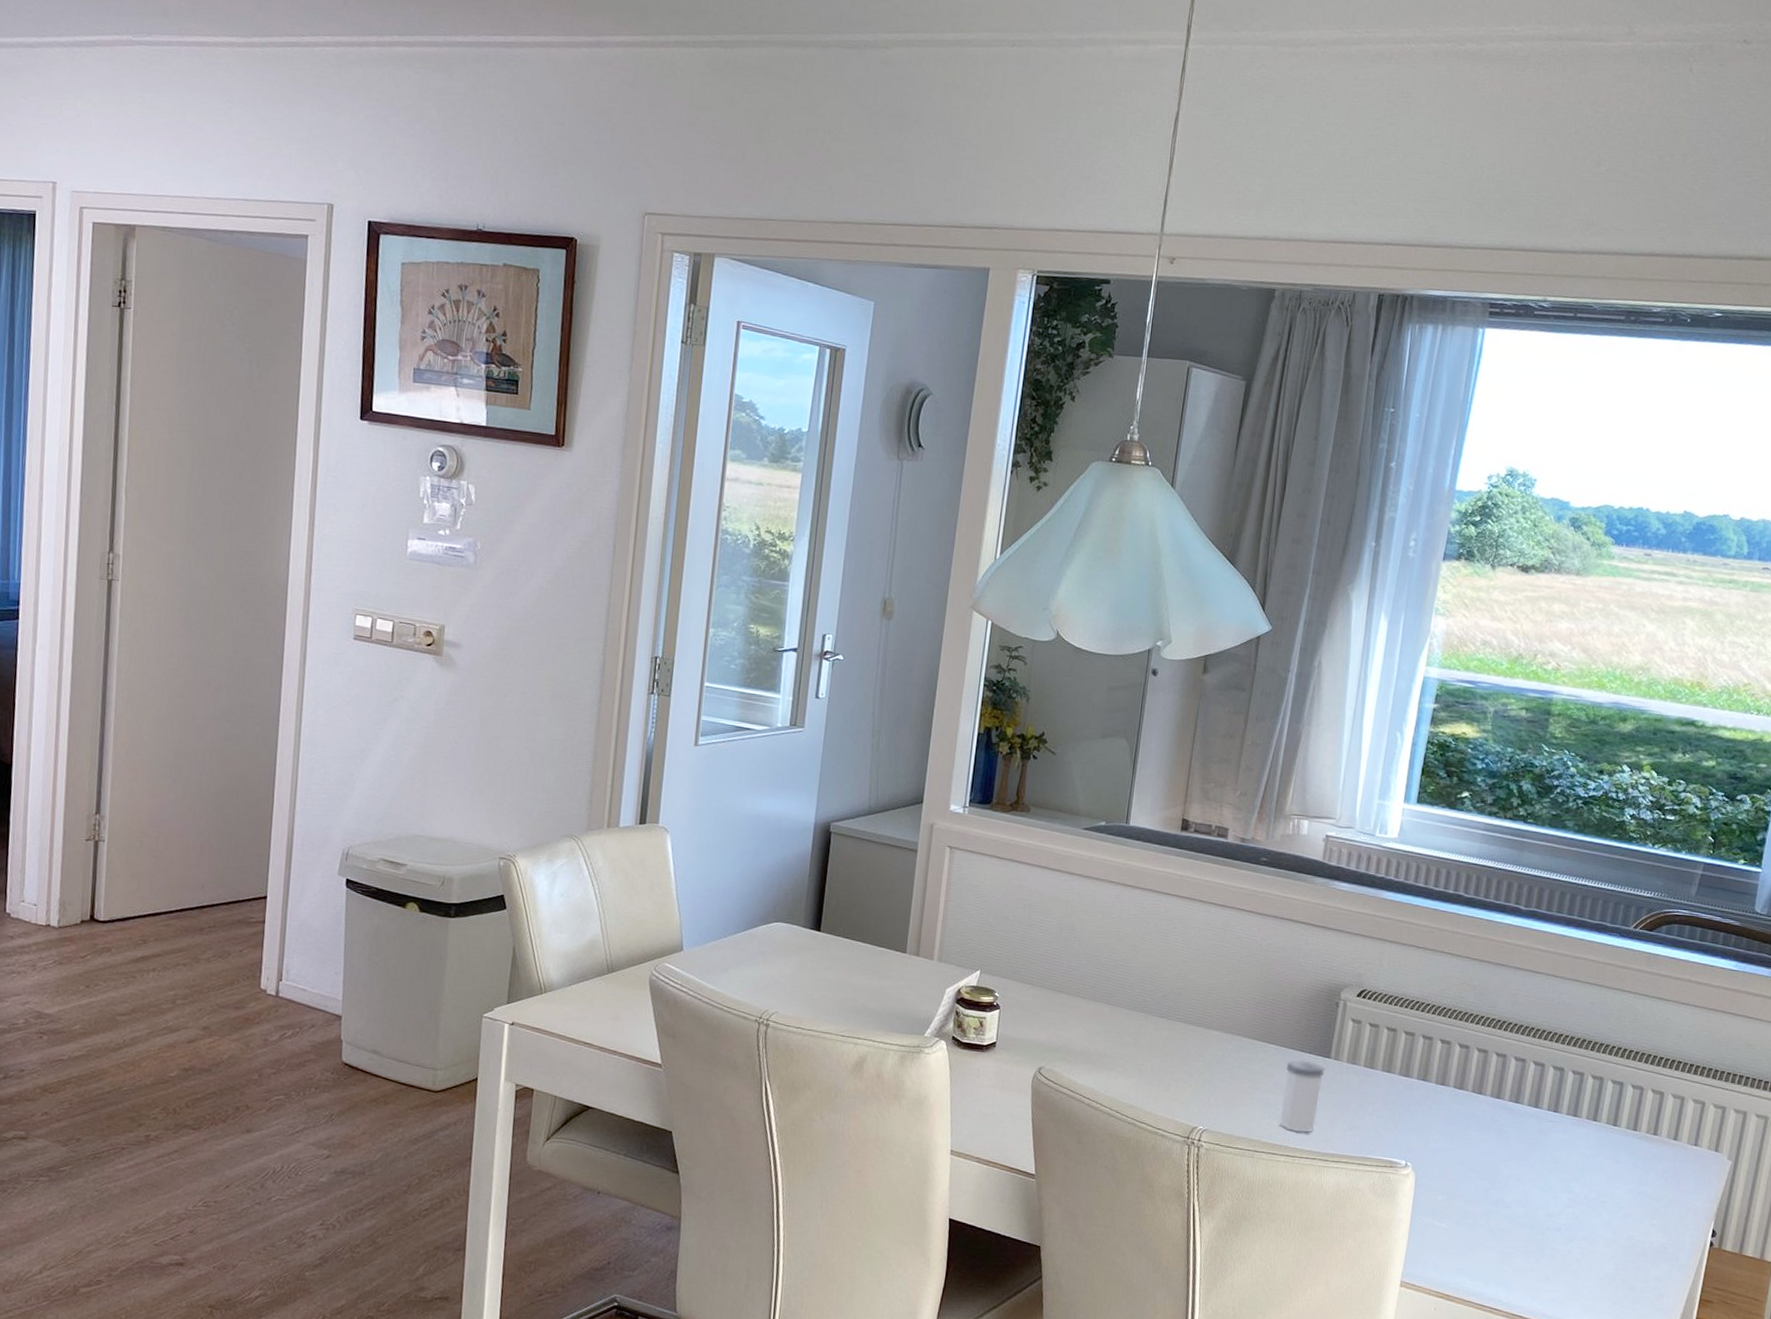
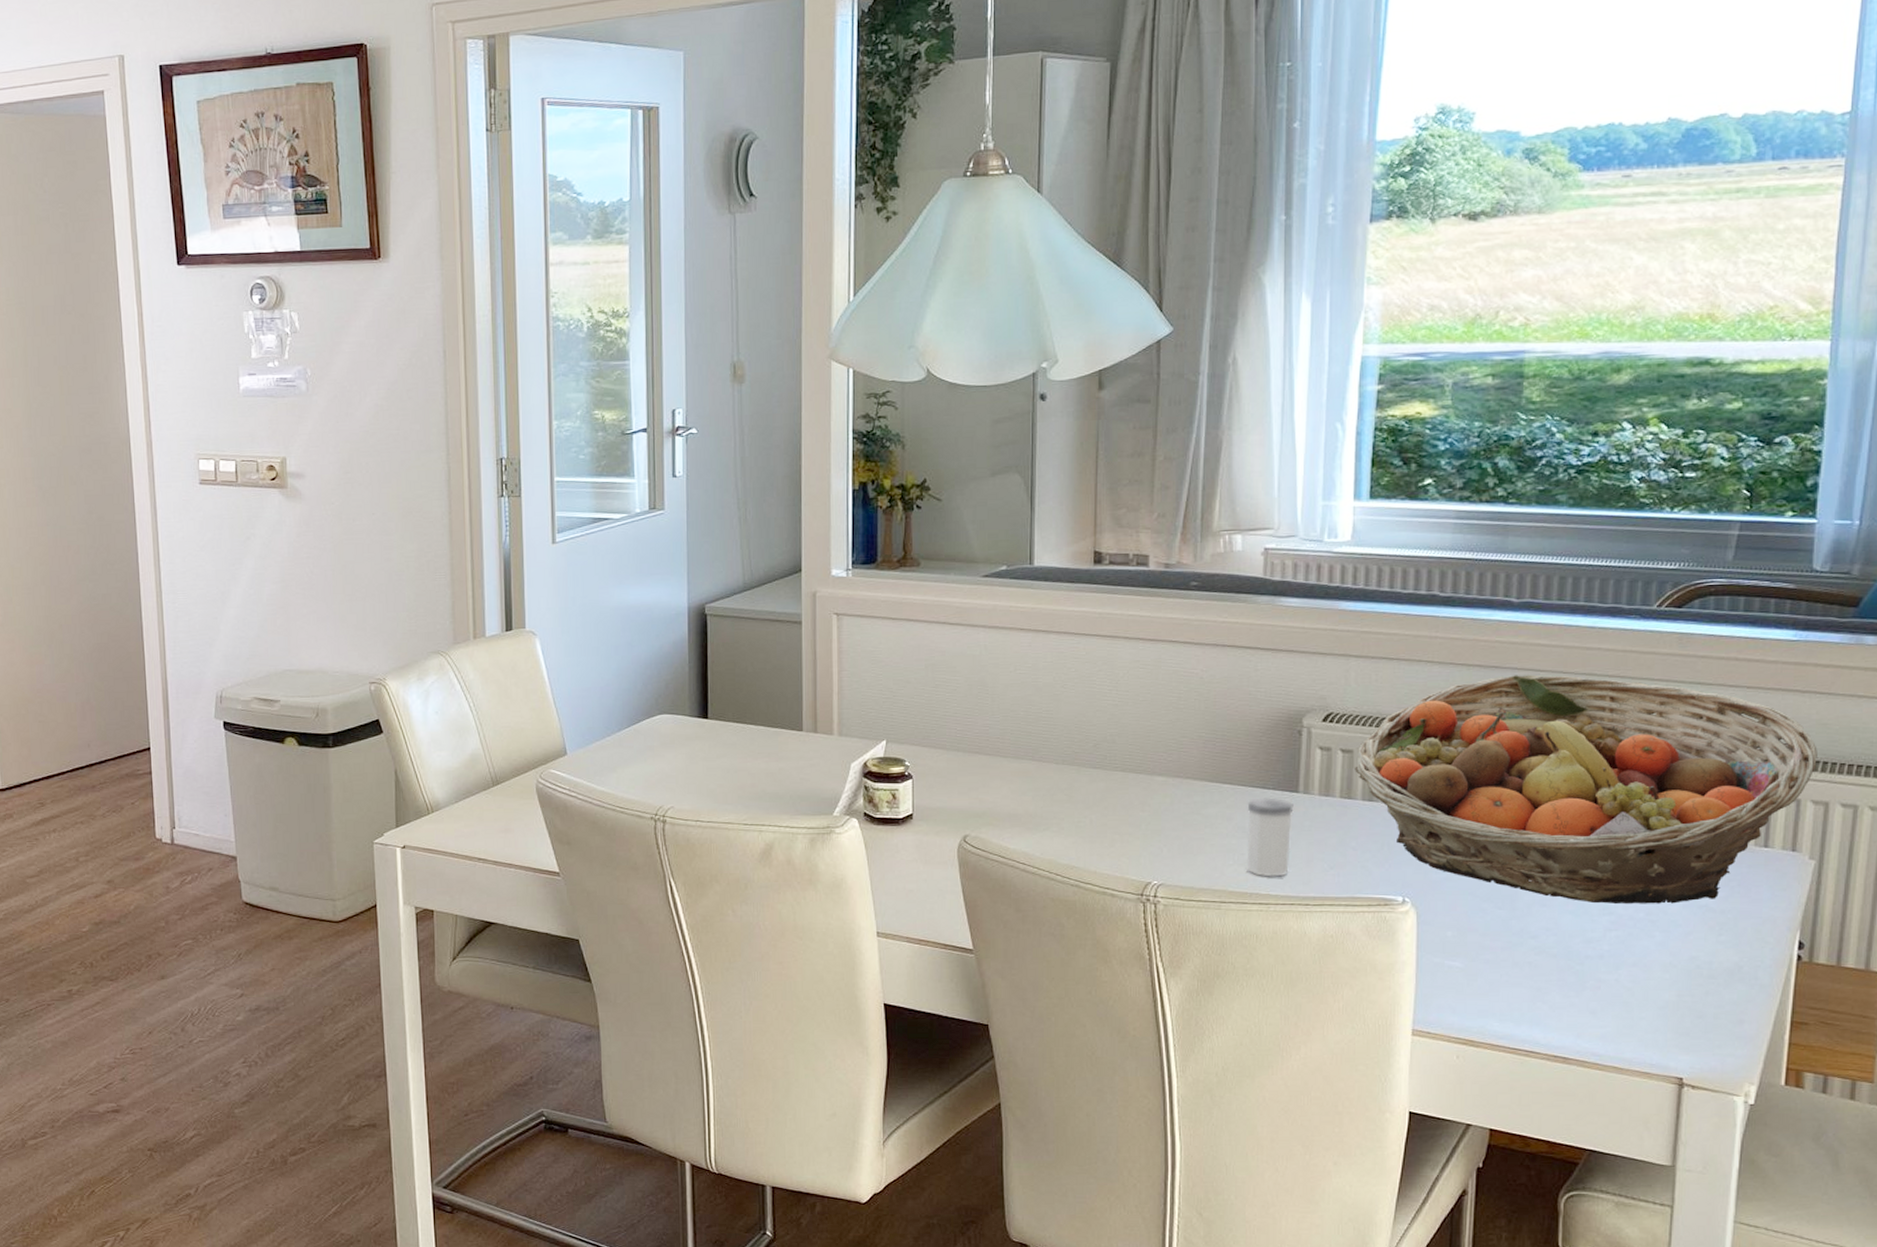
fruit basket: none [1379,973,1743,1188] -> present [1355,674,1817,904]

